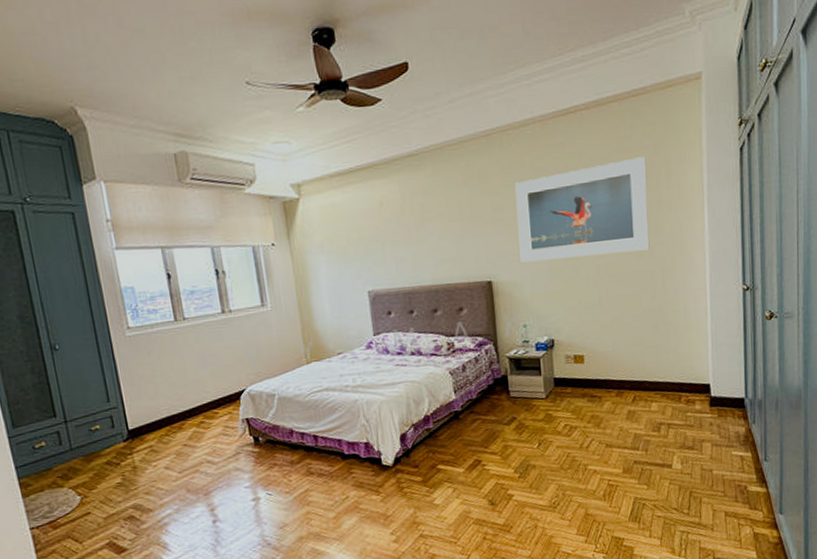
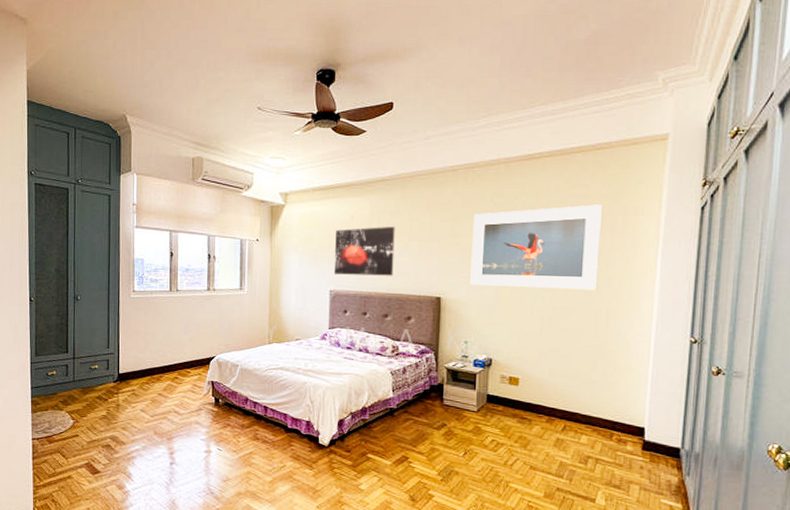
wall art: none [364,207,437,272] -> present [334,226,395,276]

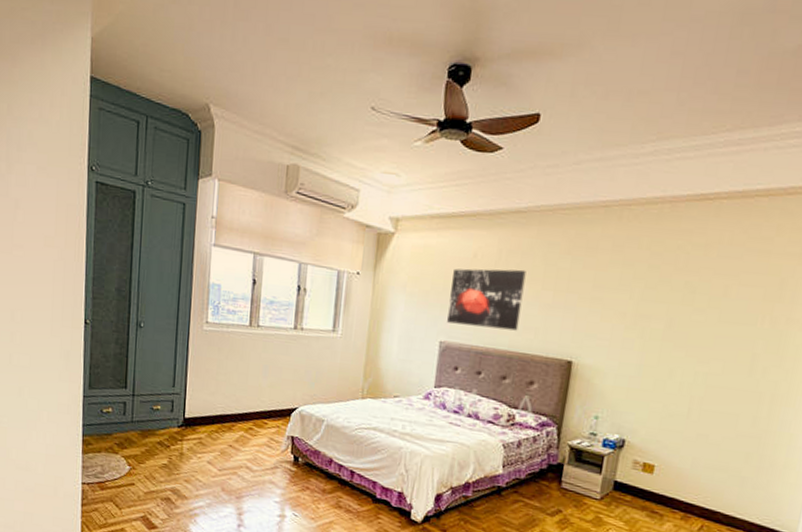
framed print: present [470,204,603,290] -> none [609,262,786,369]

